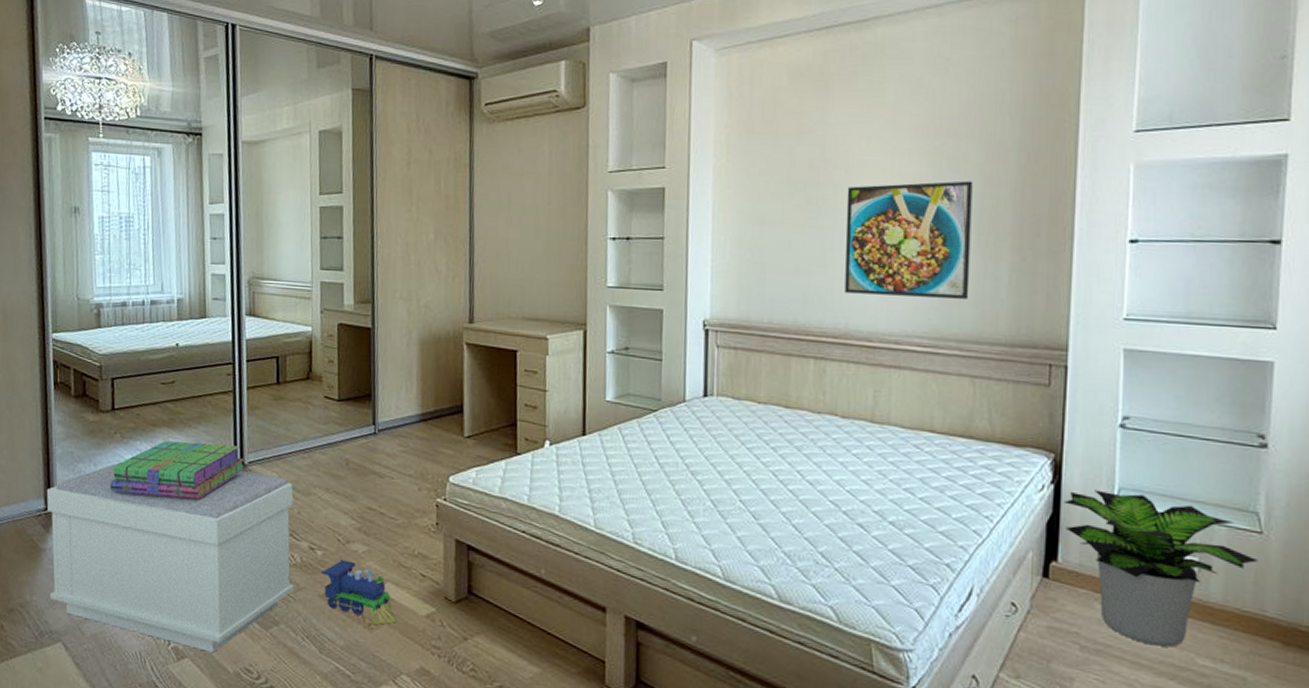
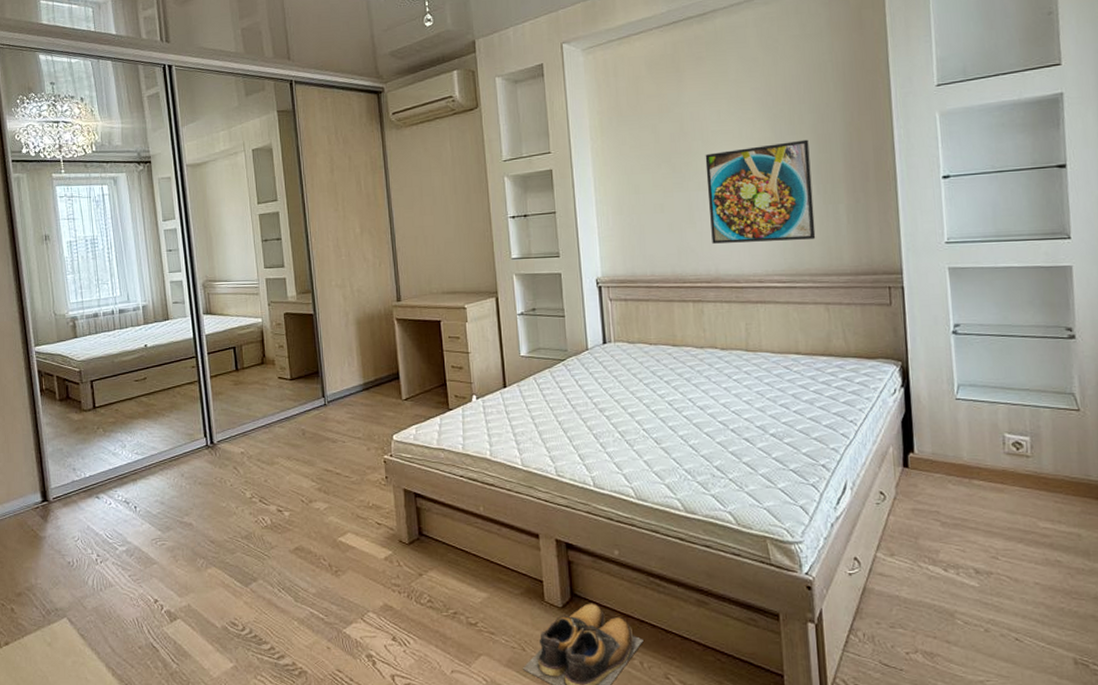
bench: present [46,461,295,652] -> none [41,450,268,611]
stack of books: present [110,440,245,500] -> none [97,428,215,480]
toy train: present [320,560,396,626] -> none [289,518,359,572]
potted plant: present [1063,489,1258,647] -> none [913,388,1079,515]

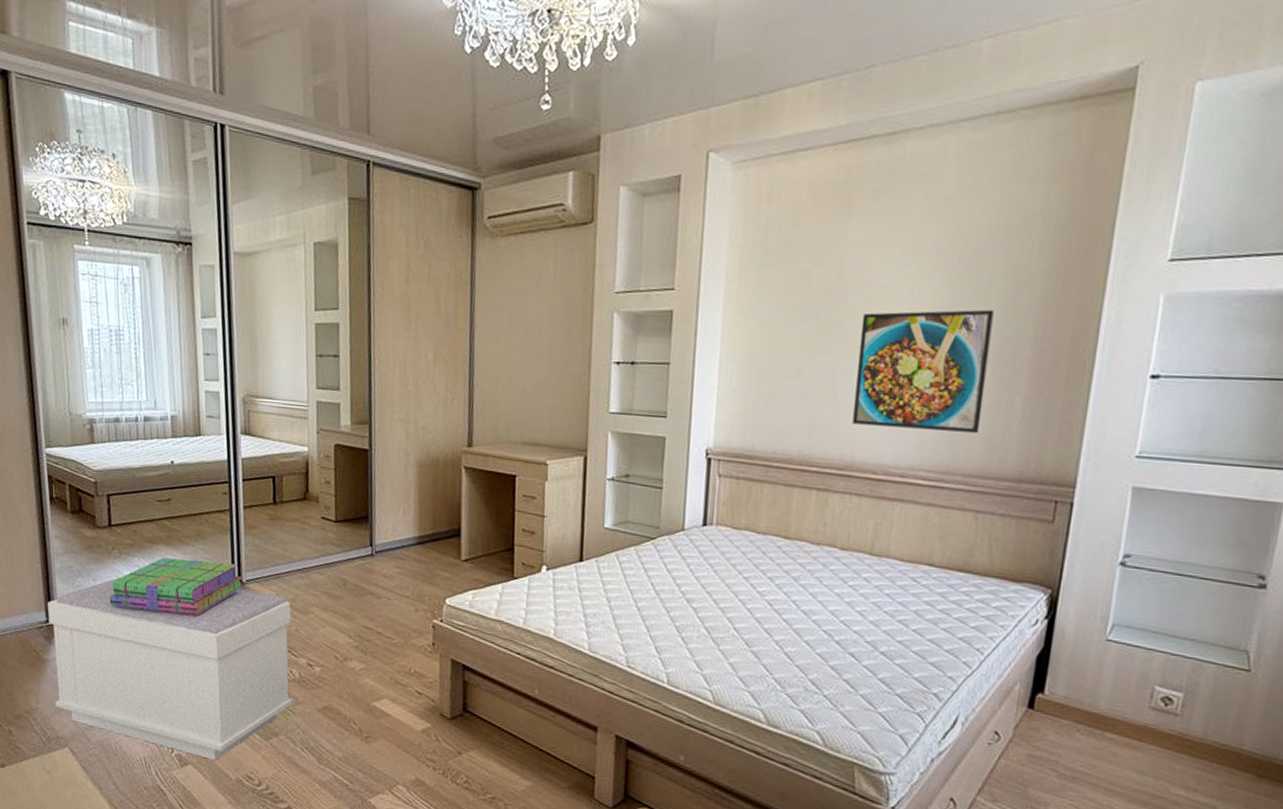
bench: none [41,450,268,611] -> present [47,576,294,760]
stack of books: none [97,428,215,480] -> present [109,557,243,616]

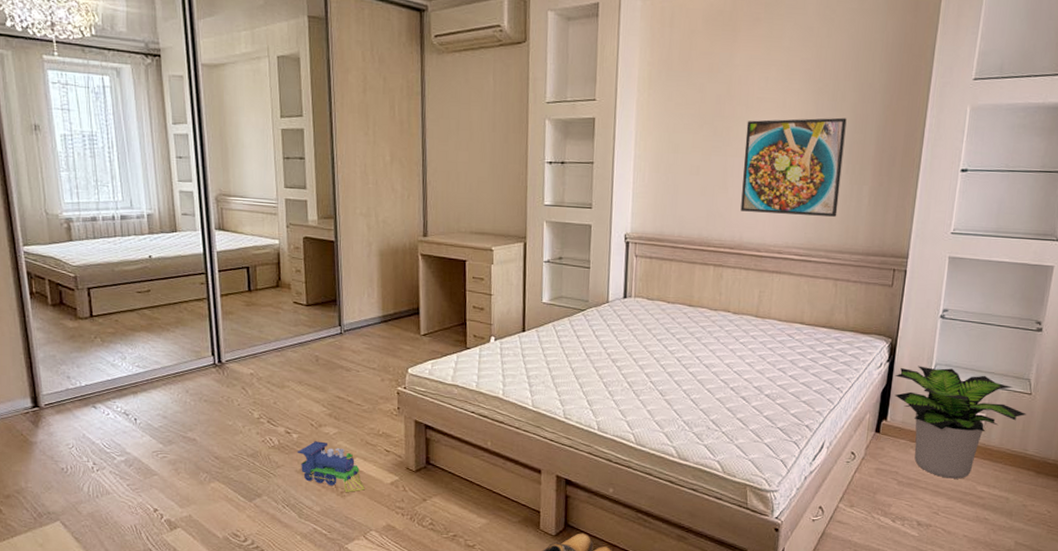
bench: present [47,576,294,760] -> none [32,362,274,522]
stack of books: present [109,557,243,616] -> none [94,343,223,394]
toy train: none [318,676,393,739] -> present [296,441,365,493]
potted plant: none [1054,625,1243,777] -> present [894,365,1026,479]

